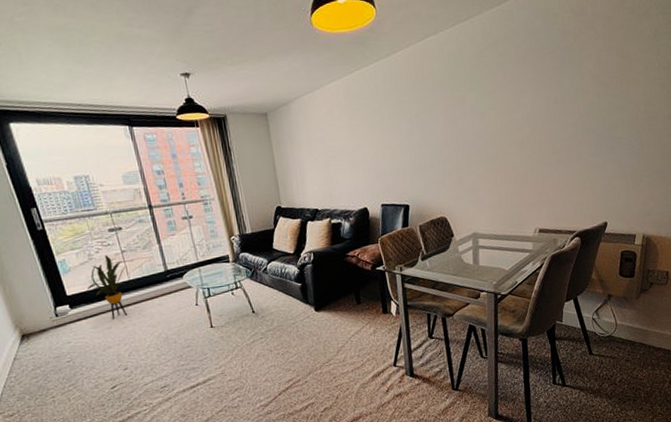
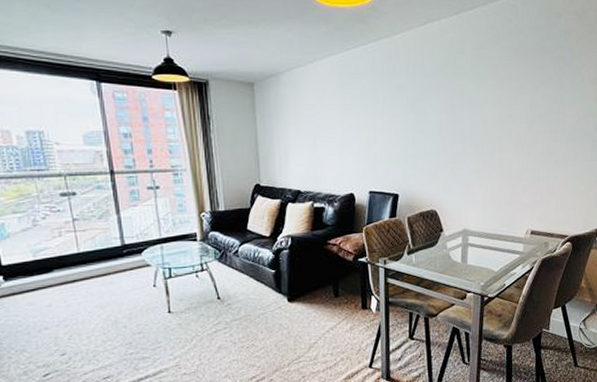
house plant: present [87,255,128,320] -> none [27,222,76,297]

